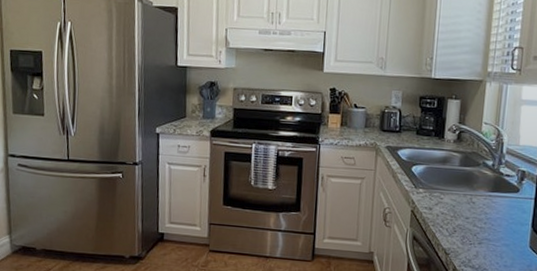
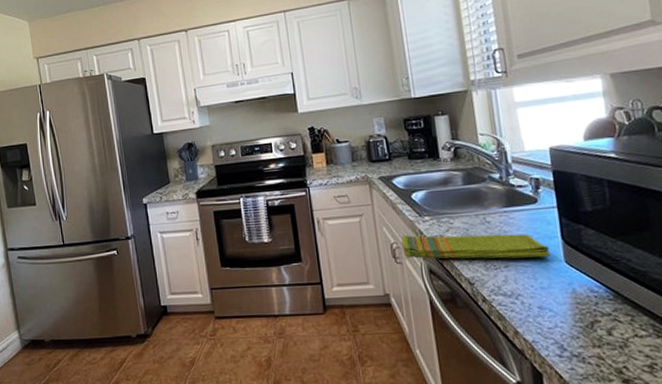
dish towel: none [394,202,520,241] -> present [401,233,551,259]

